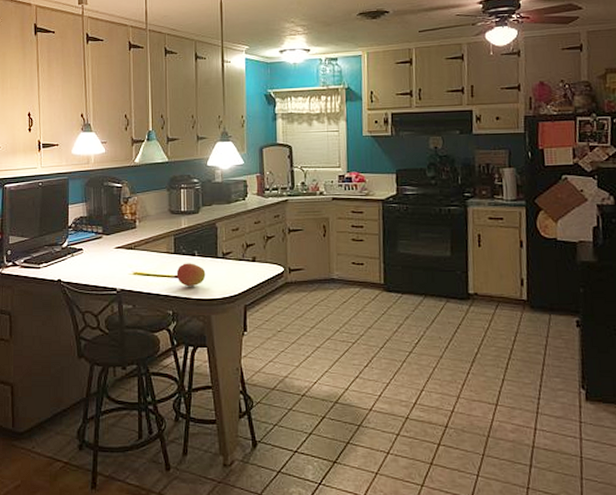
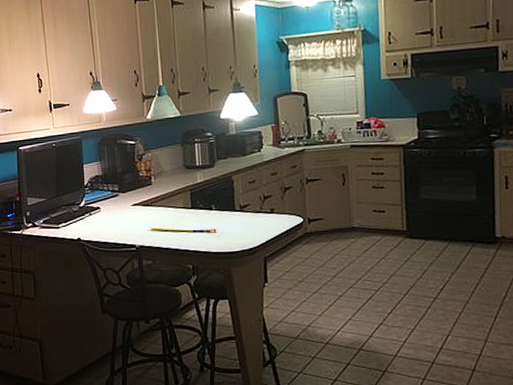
fruit: present [175,263,206,287] -> none [193,217,224,241]

